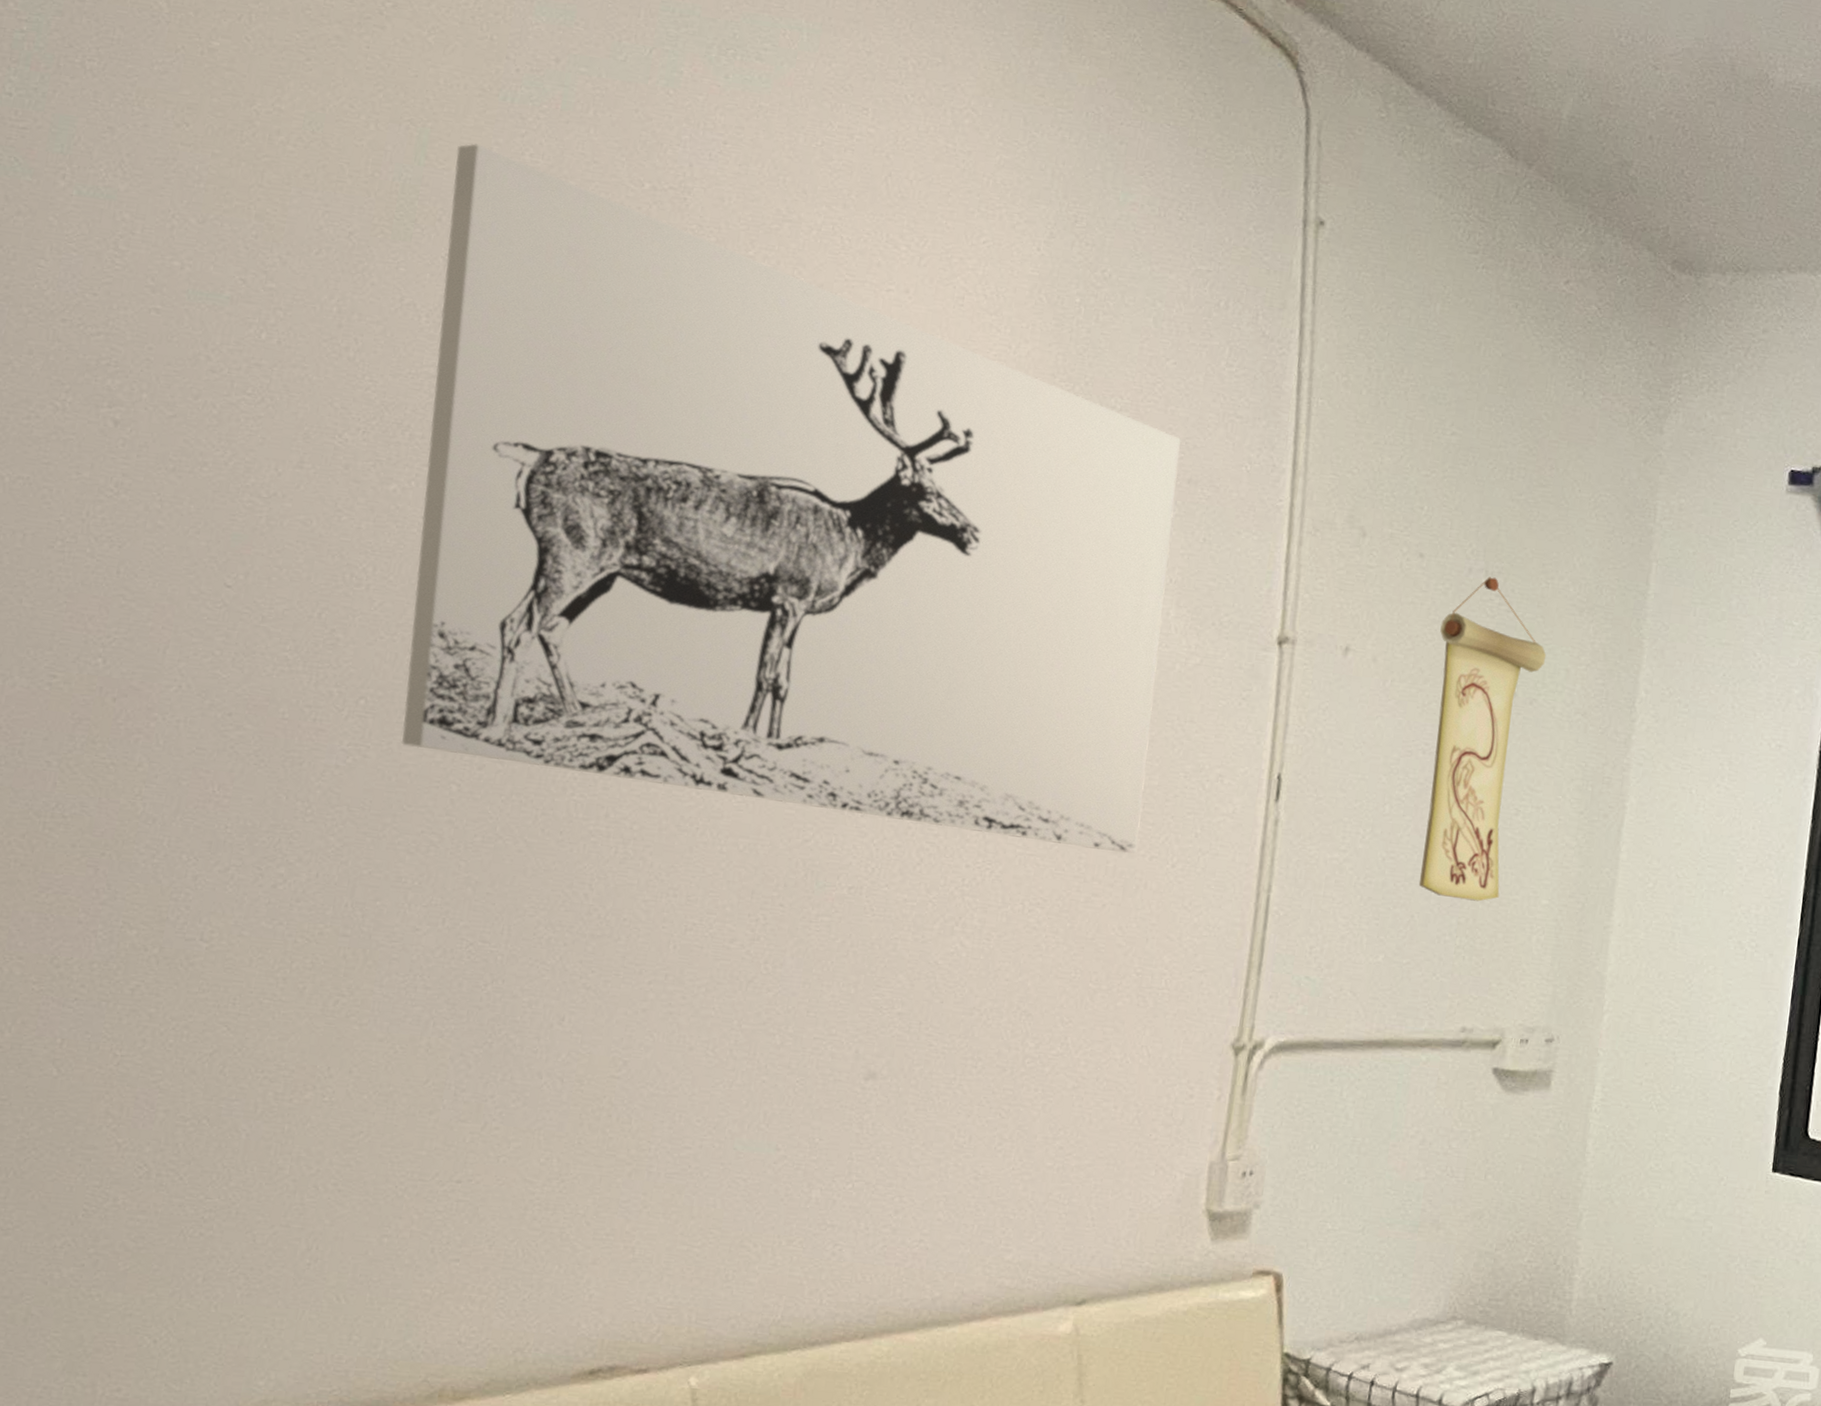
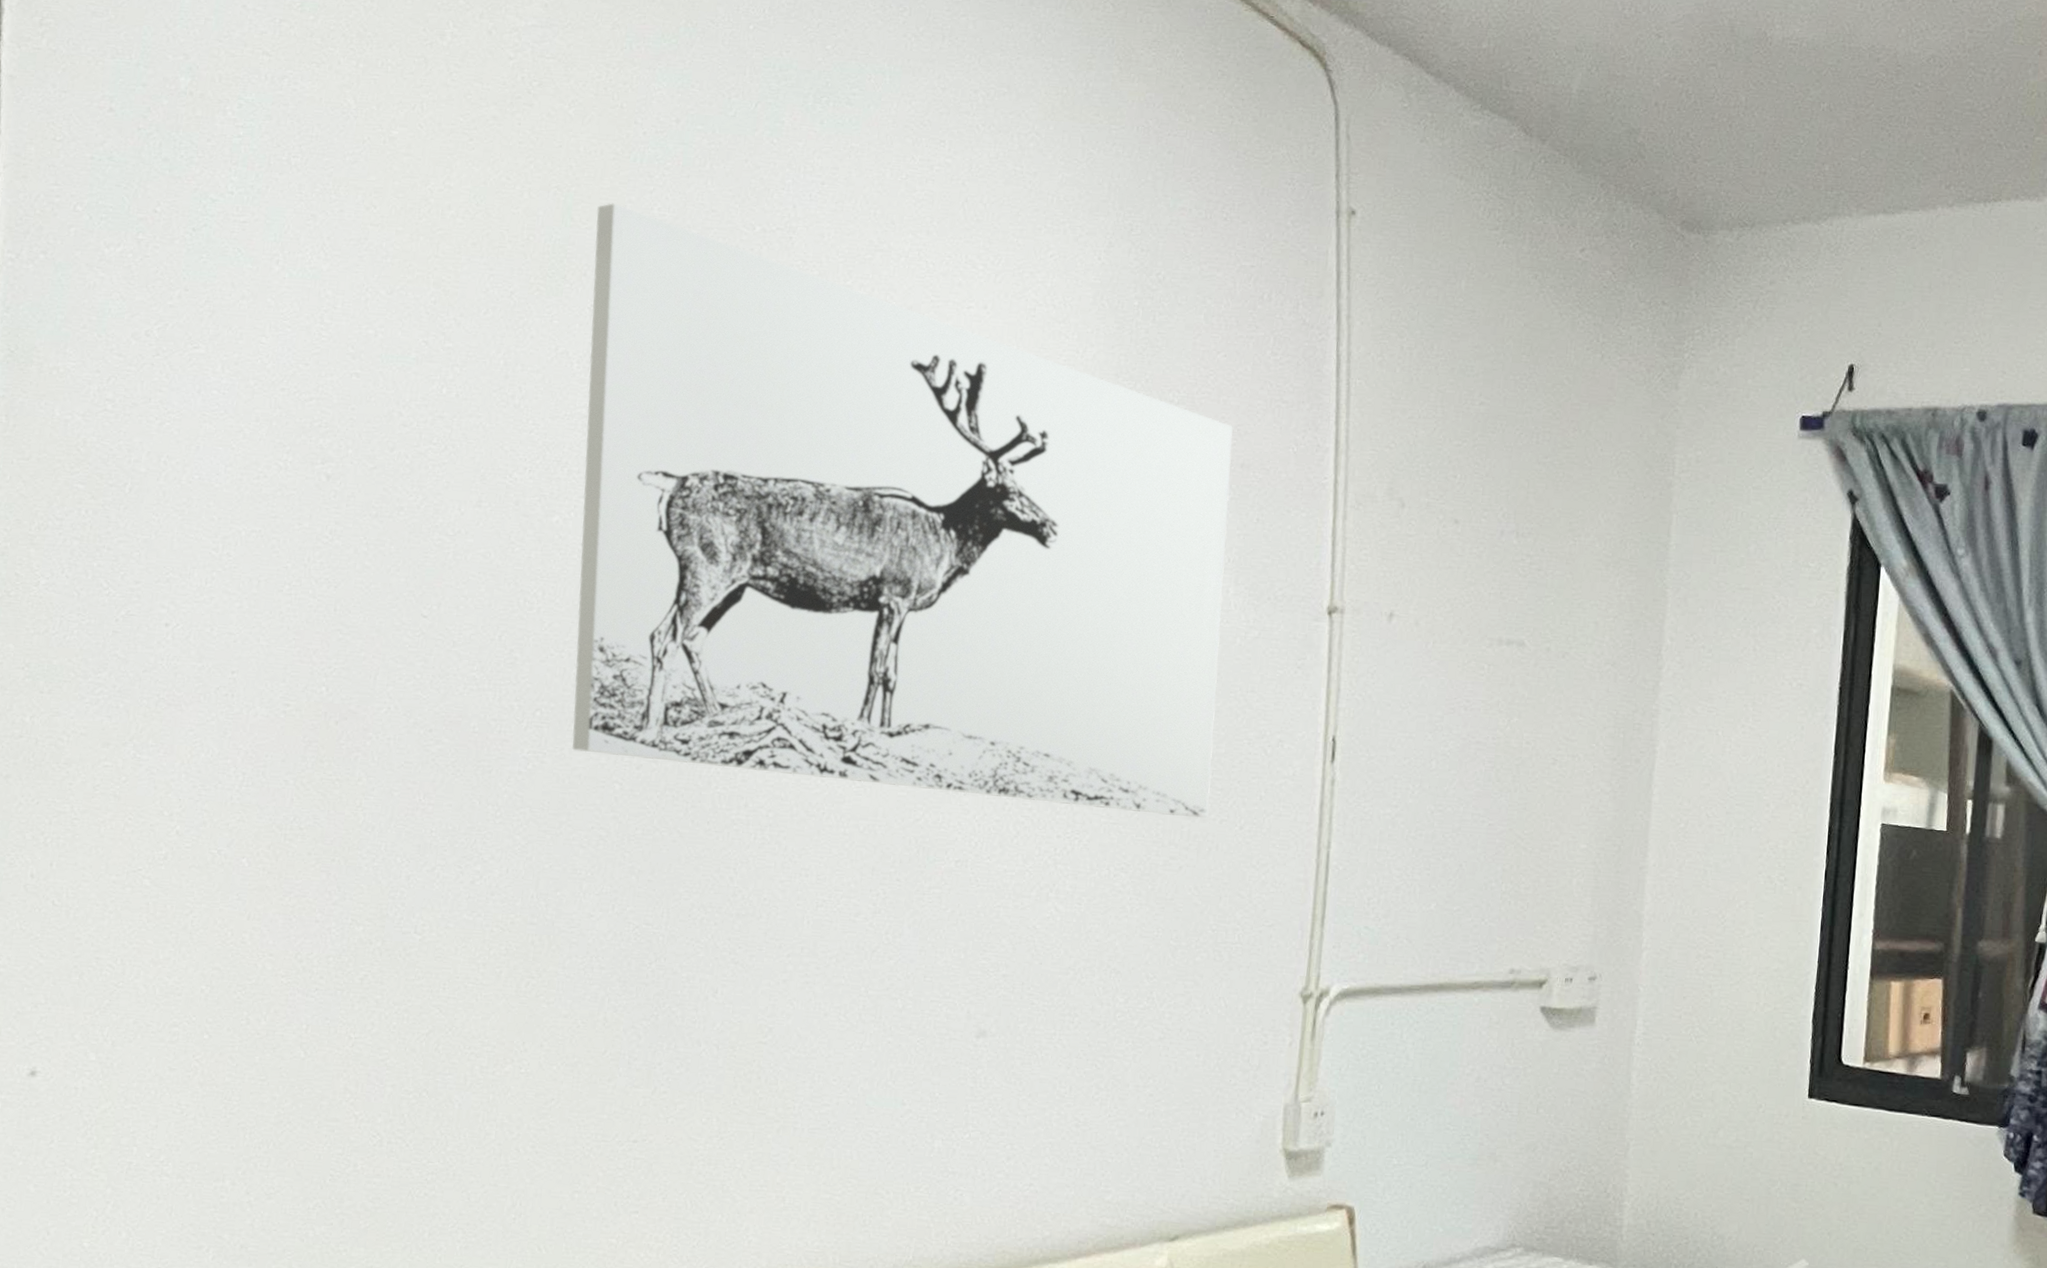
wall scroll: present [1418,577,1547,902] -> none [1465,538,1576,849]

